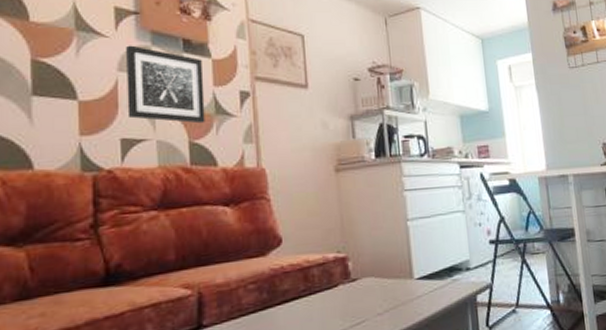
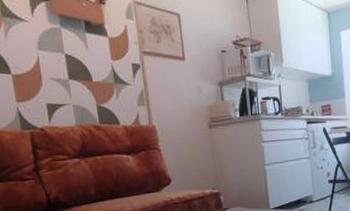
wall art: present [126,45,205,124] -> none [42,27,108,91]

